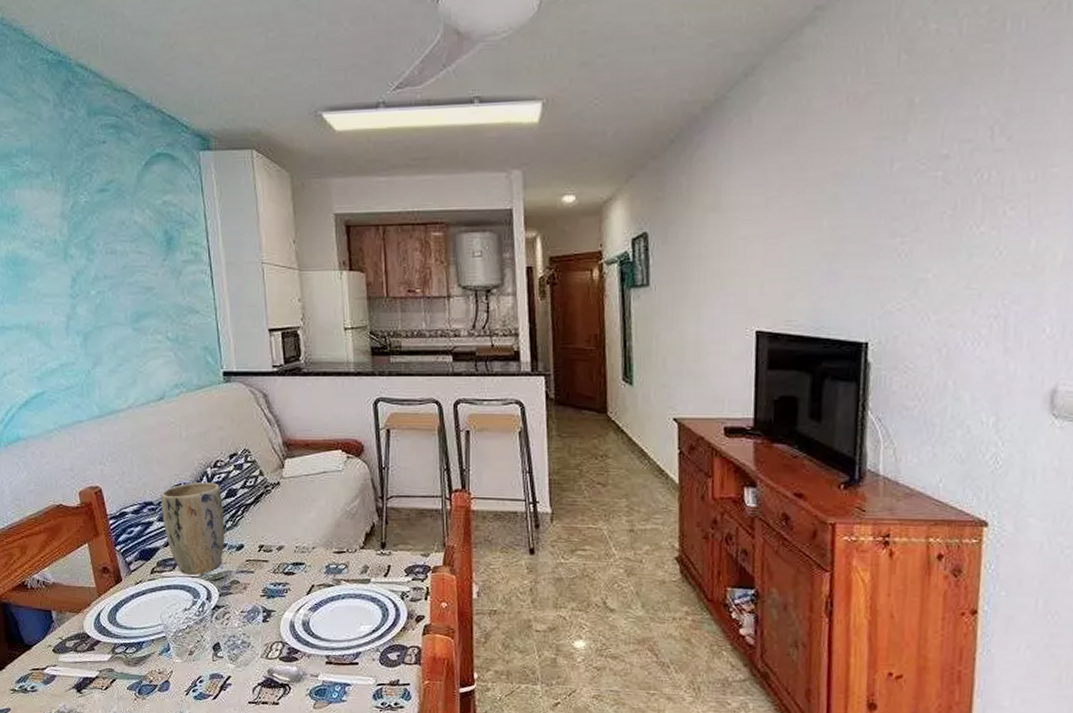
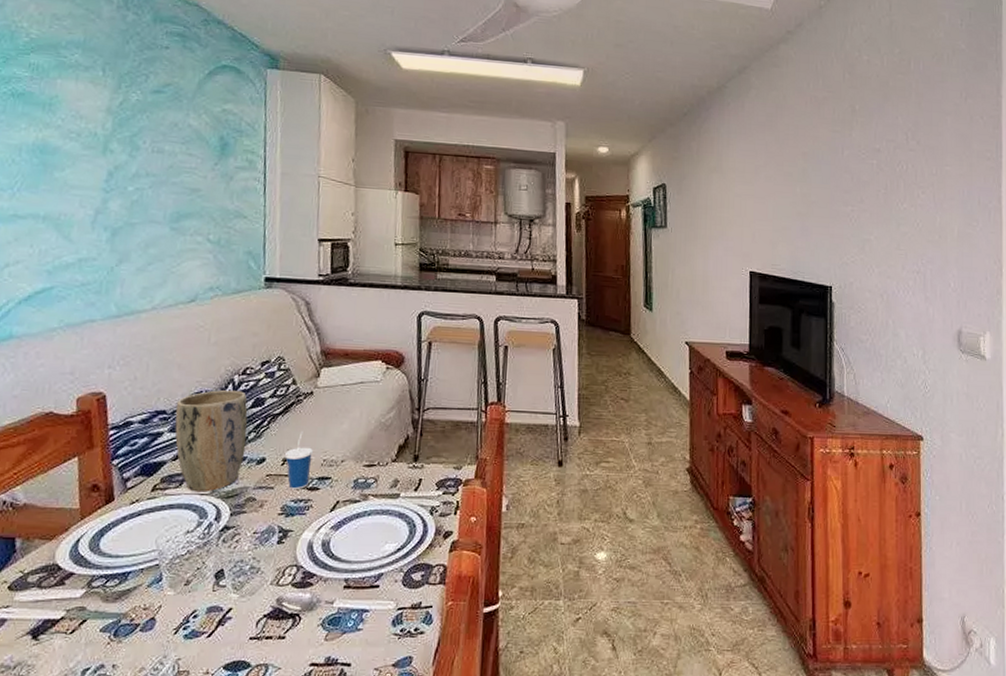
cup: none [260,520,285,574] -> present [284,431,313,489]

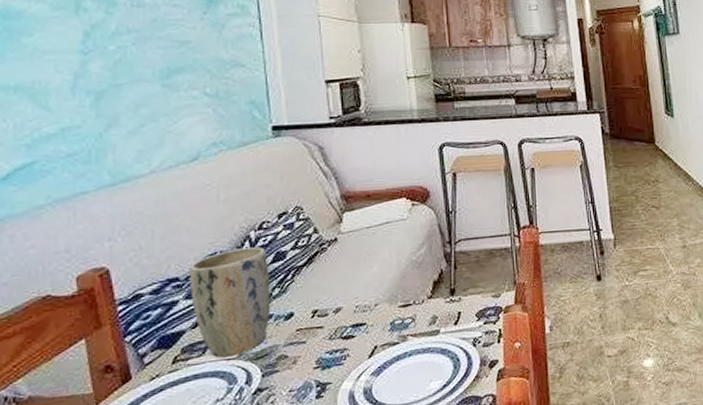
cup: present [284,431,313,489] -> none [313,280,344,341]

